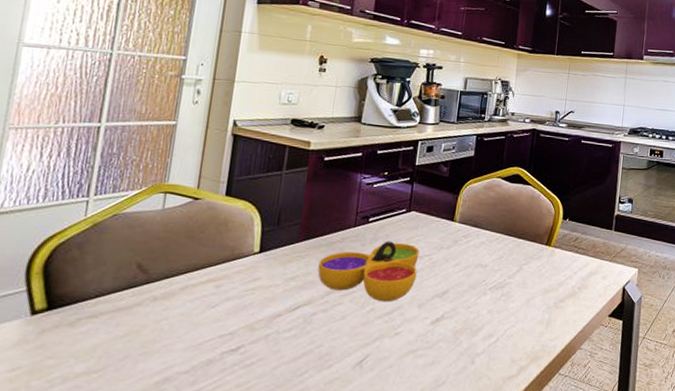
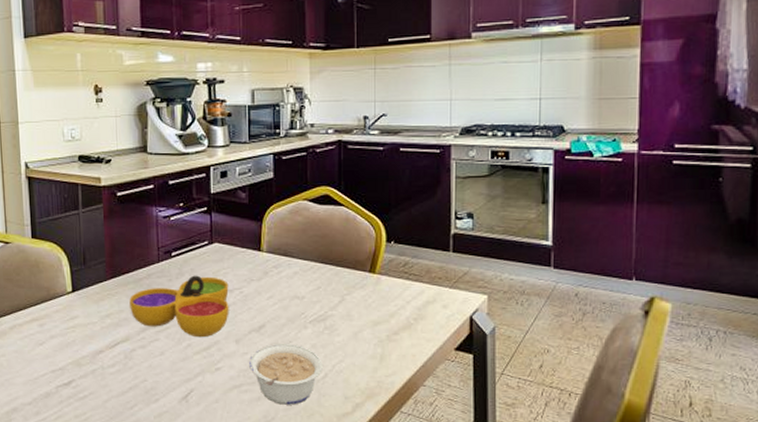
legume: none [427,309,496,369] -> present [248,344,323,405]

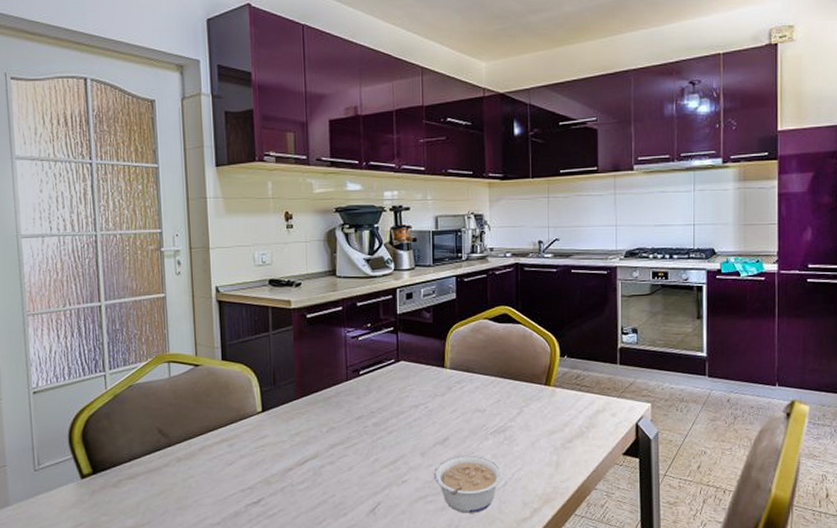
decorative bowl: present [129,275,229,338] -> none [318,392,415,452]

